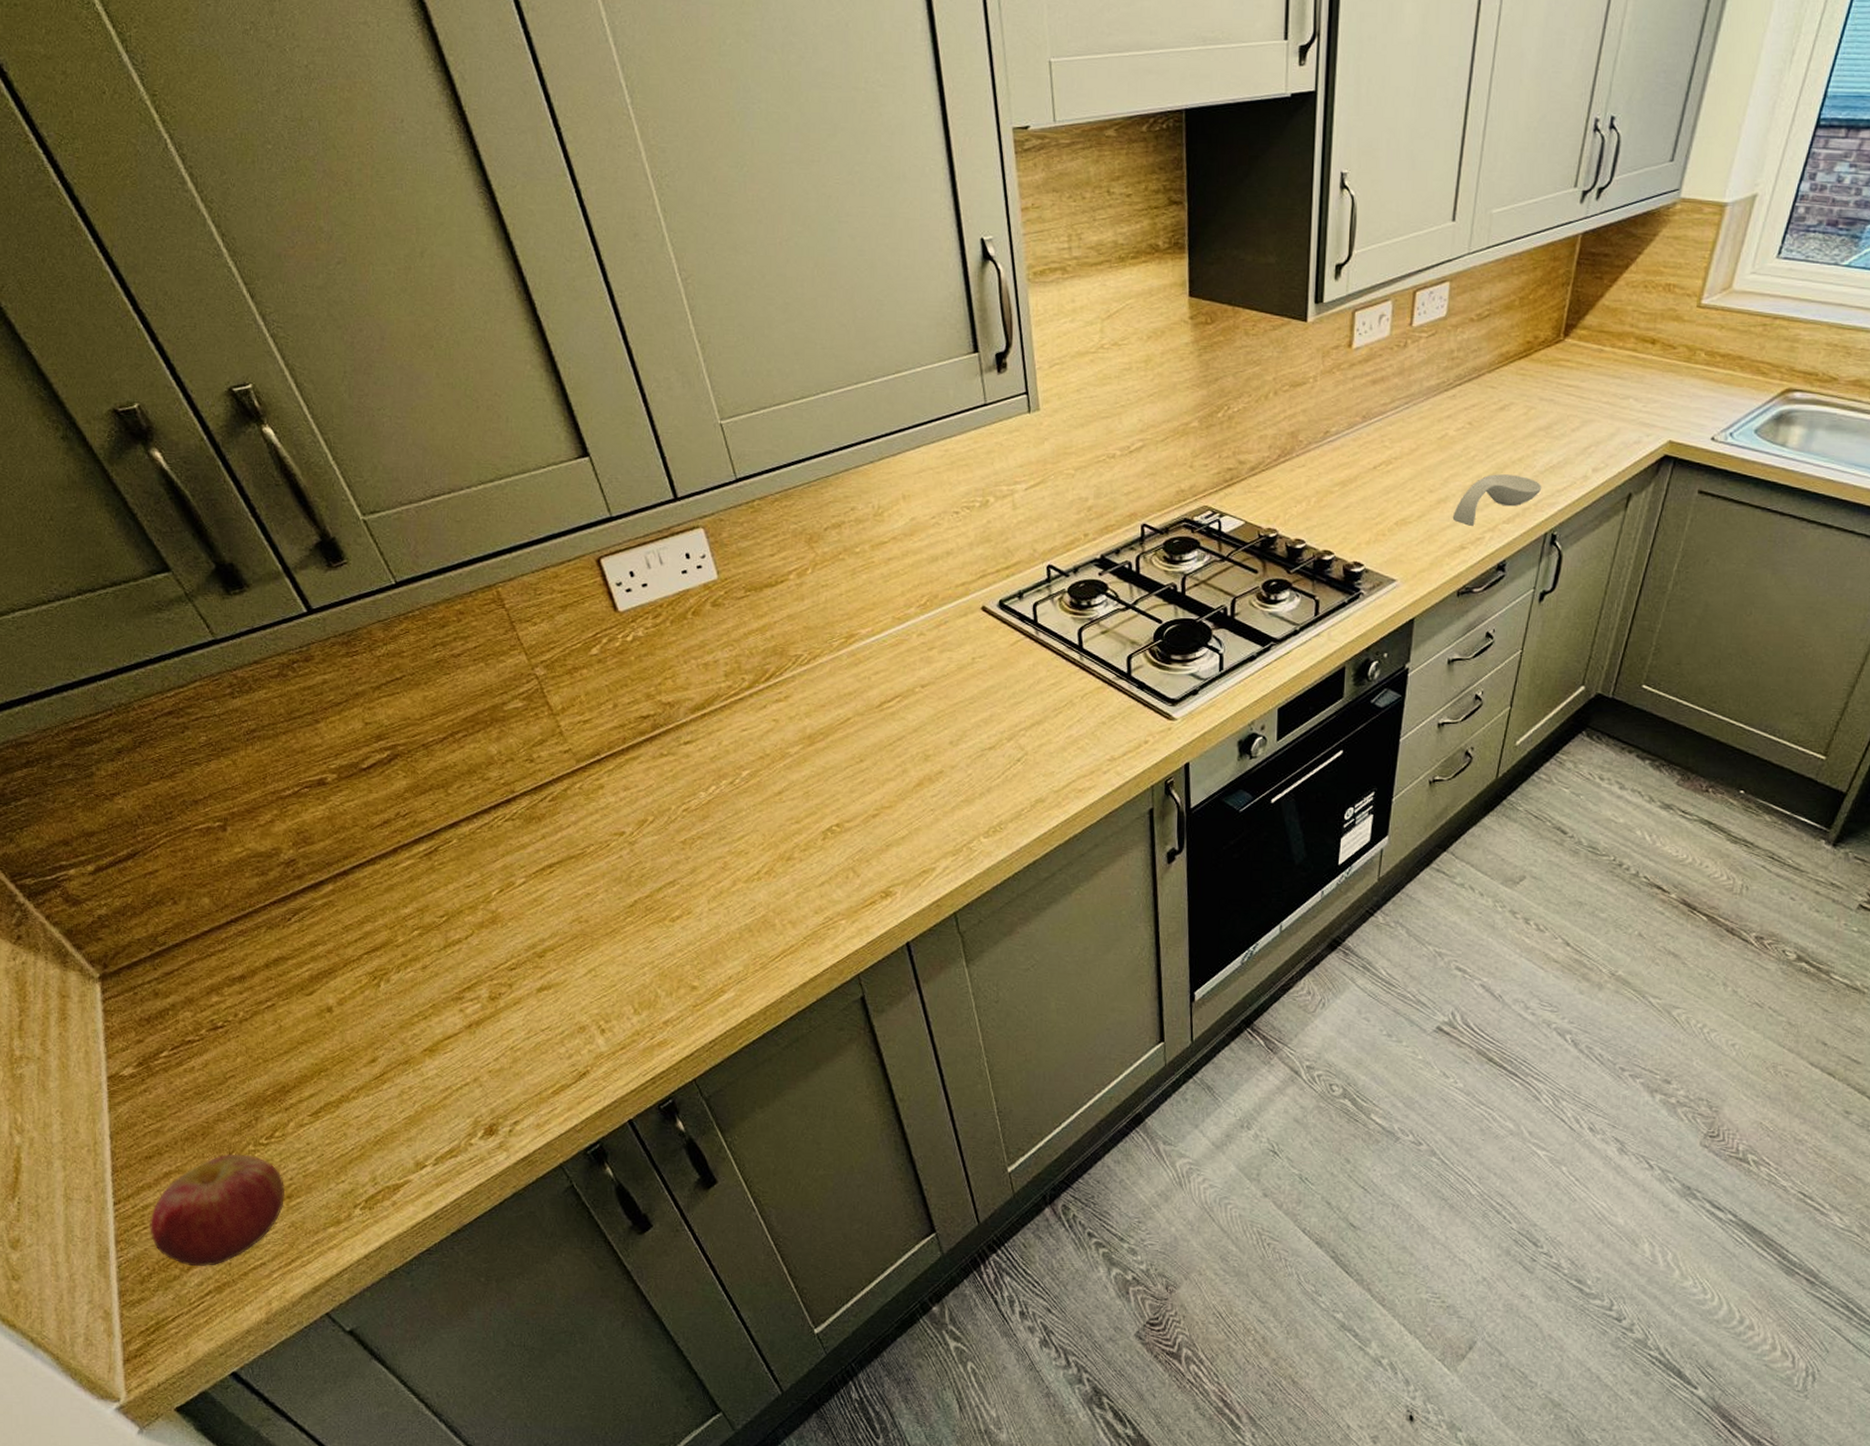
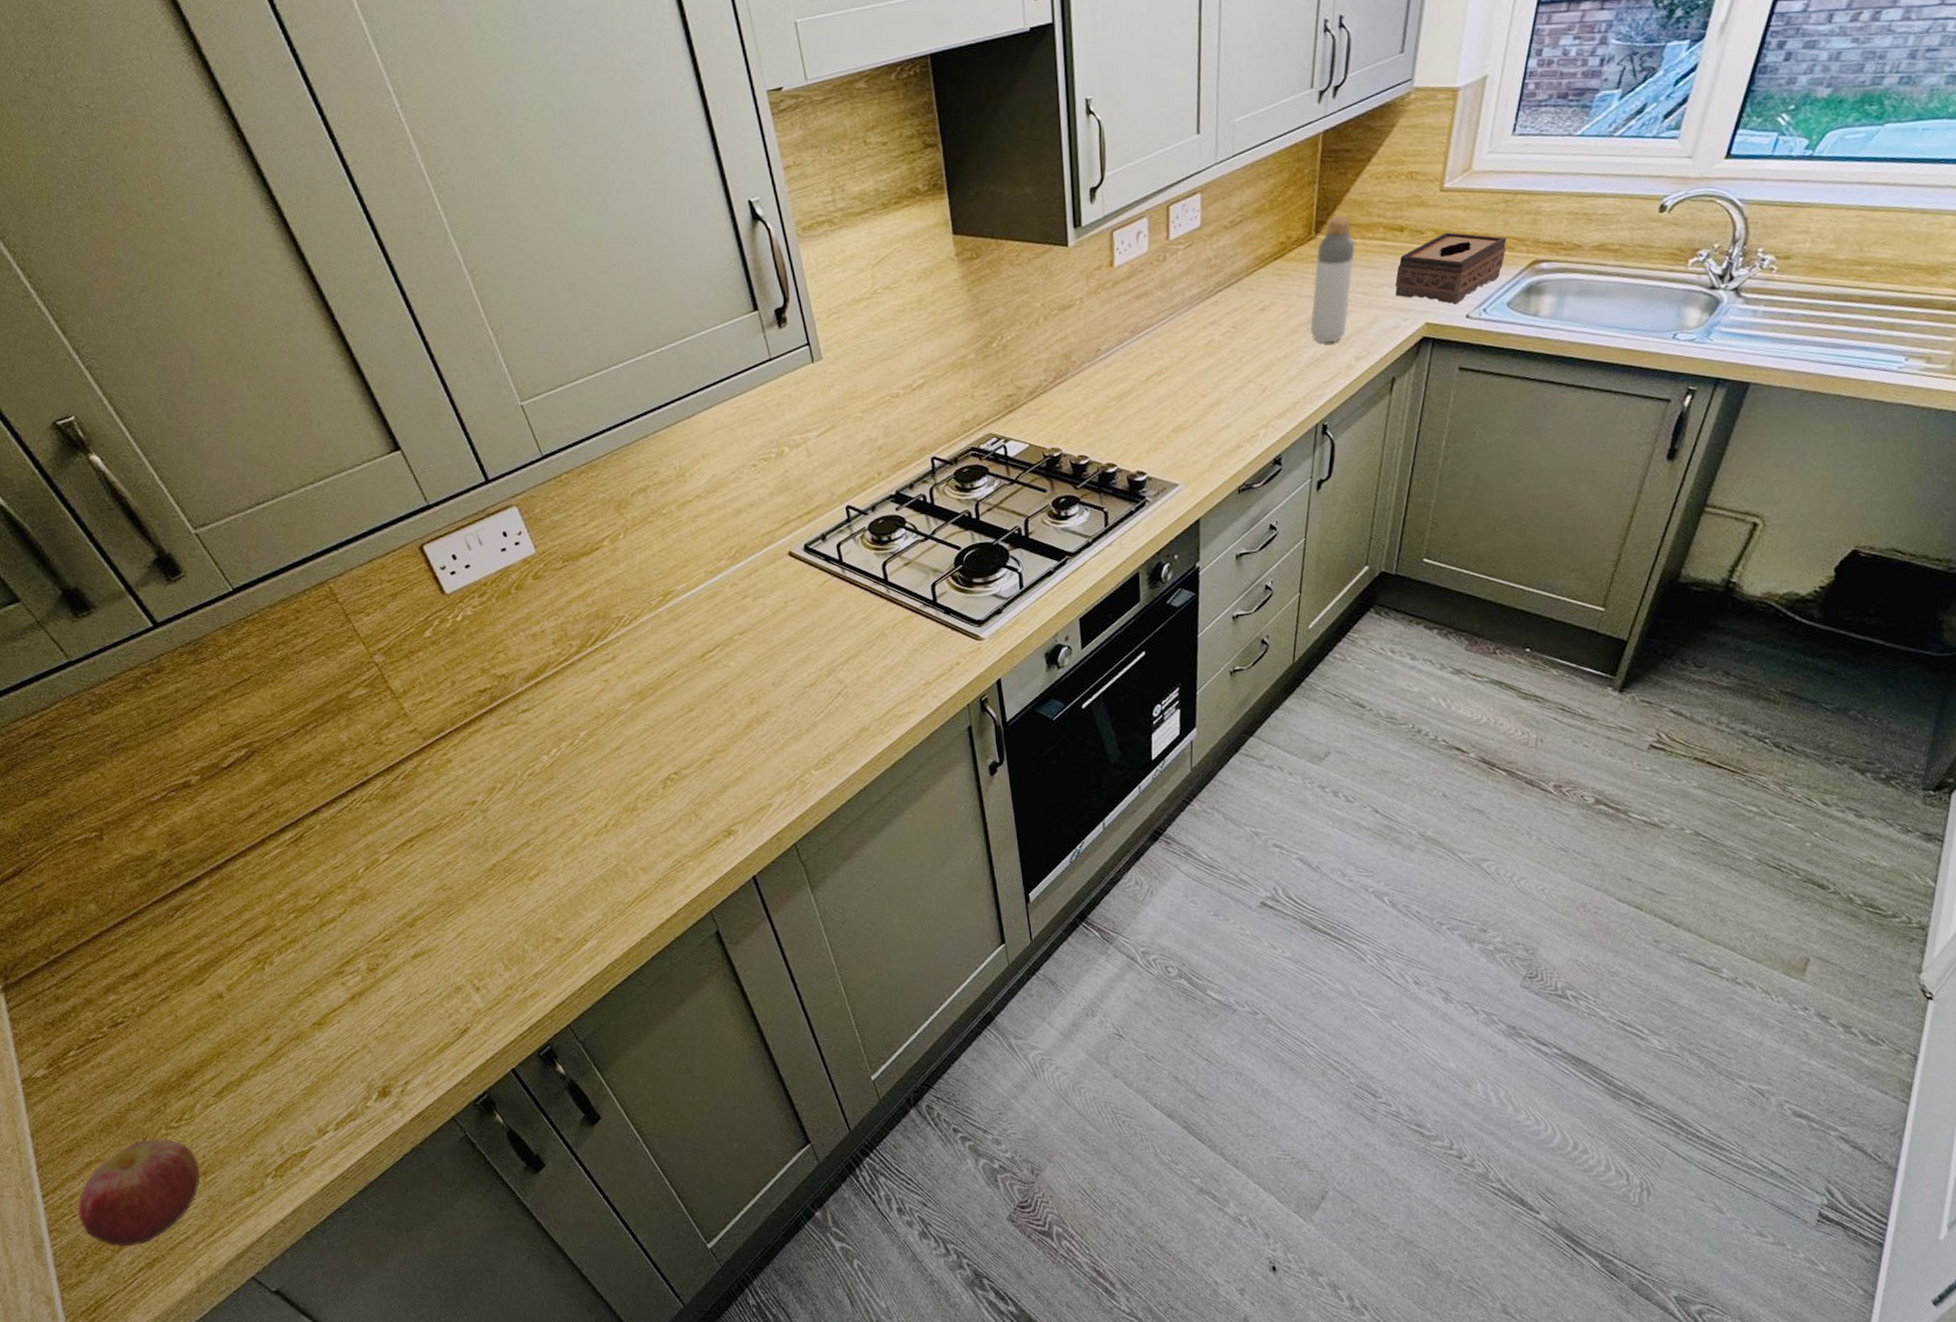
spoon rest: present [1452,474,1542,526] -> none [1226,371,1309,425]
bottle: none [1549,322,1604,451] -> present [1310,216,1355,343]
tissue box: none [1640,350,1761,425] -> present [1395,232,1507,304]

